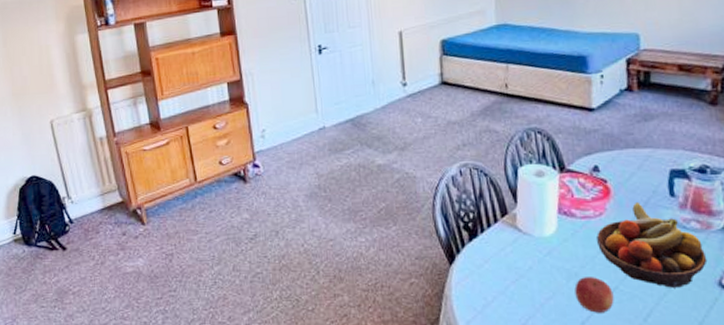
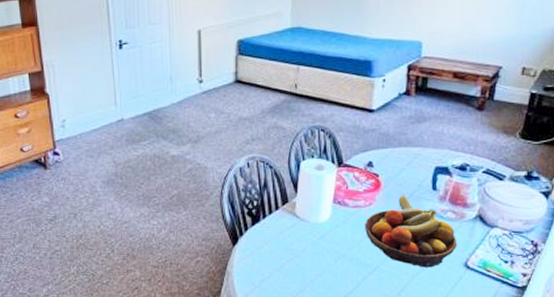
fruit: present [574,277,614,313] -> none [341,258,374,288]

